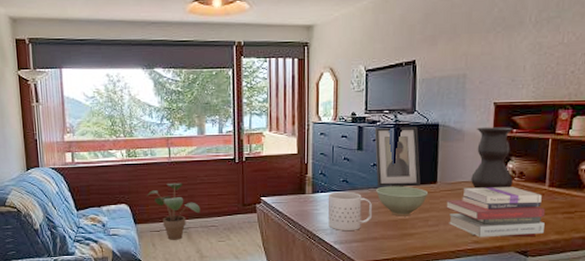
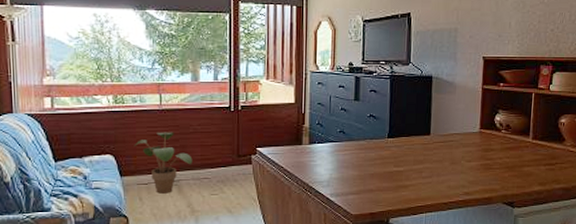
mug: present [328,191,373,231] -> none [324,142,369,184]
picture frame: present [374,126,421,186] -> none [371,78,415,137]
bowl: present [376,186,429,217] -> none [372,137,423,168]
books: present [446,187,546,238] -> none [439,139,530,189]
vase: present [471,127,513,189] -> none [462,80,500,140]

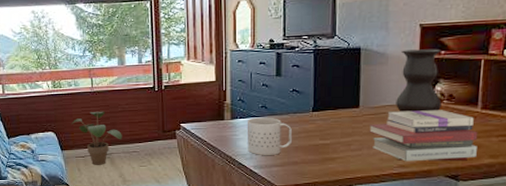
mug: none [324,142,369,184] -> present [247,117,293,156]
books: none [439,139,530,189] -> present [369,110,478,162]
vase: none [462,80,500,140] -> present [396,49,442,112]

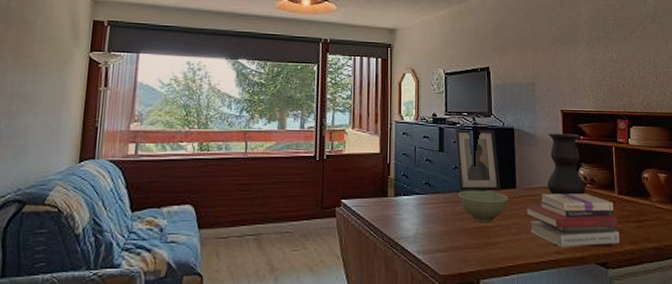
potted plant: present [71,111,122,165] -> none [215,181,275,249]
mug: present [247,117,293,156] -> none [410,195,456,240]
picture frame: none [293,51,342,111] -> present [455,129,500,190]
bowl: none [296,110,351,141] -> present [458,190,509,223]

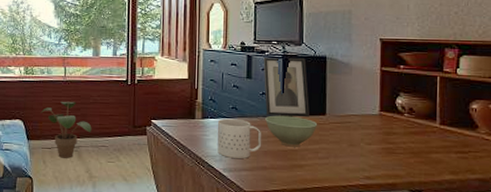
potted plant: none [215,181,275,249] -> present [40,101,92,158]
mug: none [410,195,456,240] -> present [217,118,262,159]
books: present [526,193,620,247] -> none [336,121,438,176]
vase: present [547,133,586,195] -> none [360,62,403,124]

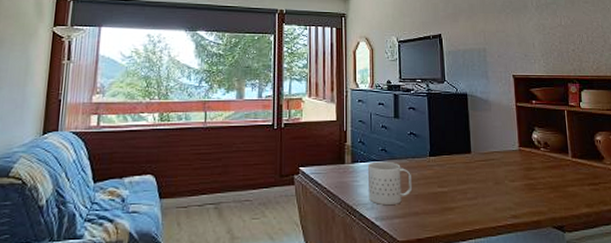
potted plant: present [40,101,92,158] -> none [176,150,235,218]
picture frame: present [263,57,309,116] -> none [409,95,456,156]
bowl: present [265,115,318,147] -> none [414,155,465,189]

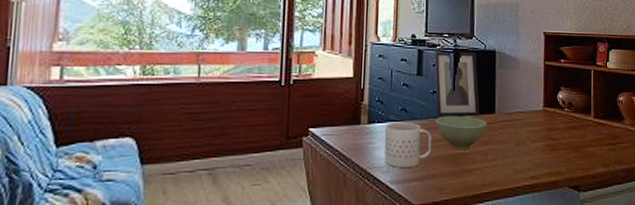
picture frame: none [409,95,456,156] -> present [434,52,480,116]
bowl: none [414,155,465,189] -> present [436,116,488,150]

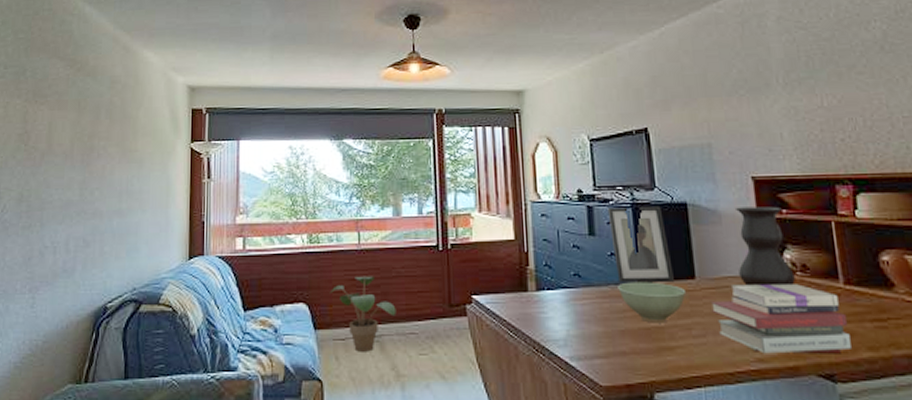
potted plant: none [161,109,233,185] -> present [329,276,396,352]
mug: present [384,122,432,169] -> none [556,289,617,343]
books: none [504,118,593,172] -> present [711,284,851,354]
vase: none [526,56,563,119] -> present [734,206,795,286]

